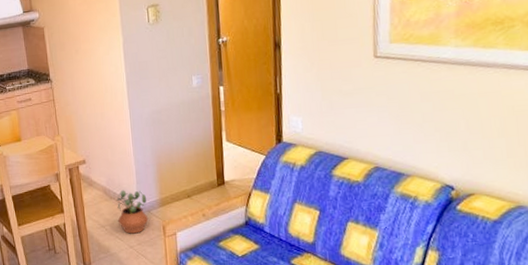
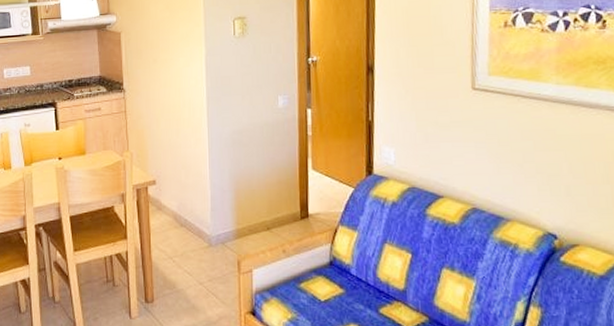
potted plant: present [117,190,149,234] -> none [187,217,222,268]

